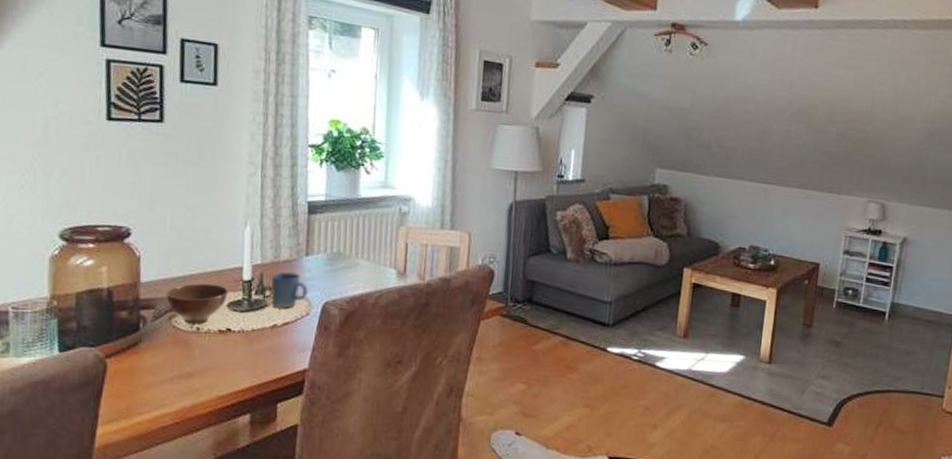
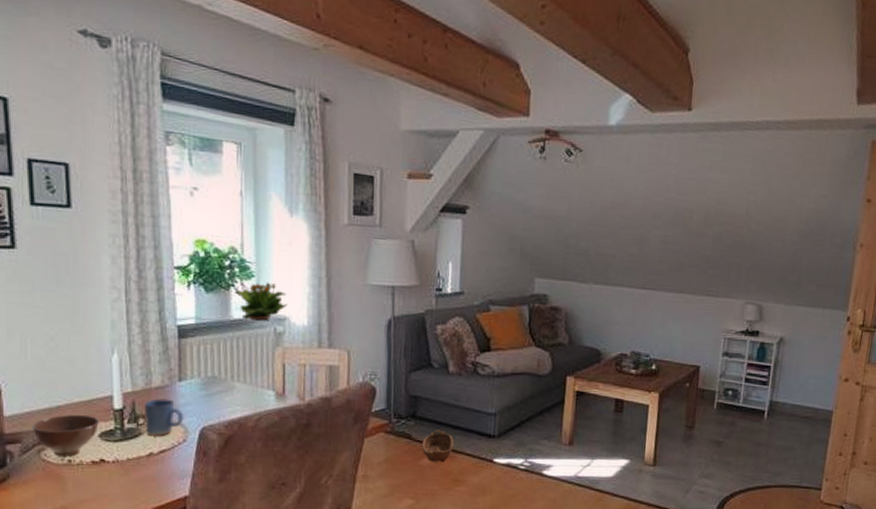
potted flower: none [363,162,413,200] -> present [234,282,287,321]
basket: none [537,315,569,348] -> present [422,429,454,462]

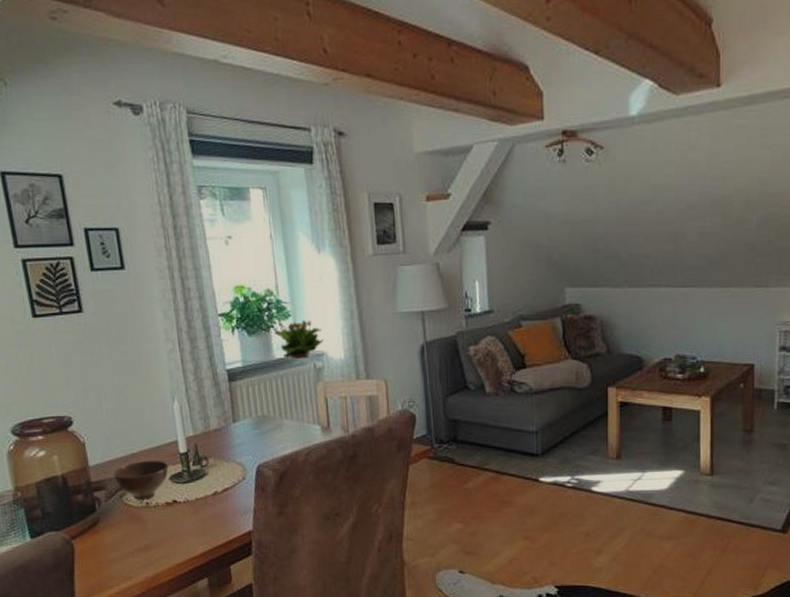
mug: present [143,398,184,436] -> none [204,440,241,475]
basket: present [422,429,454,462] -> none [466,452,497,485]

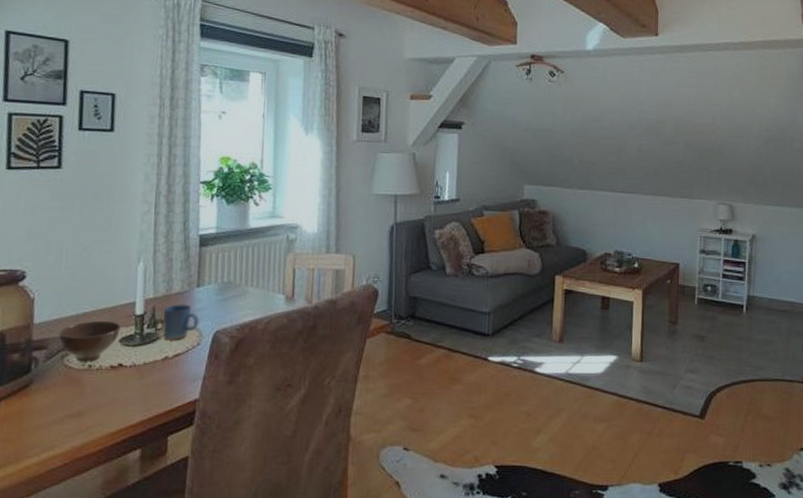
mug: none [204,440,241,475] -> present [162,304,200,340]
potted flower: present [274,320,324,359] -> none [252,193,300,229]

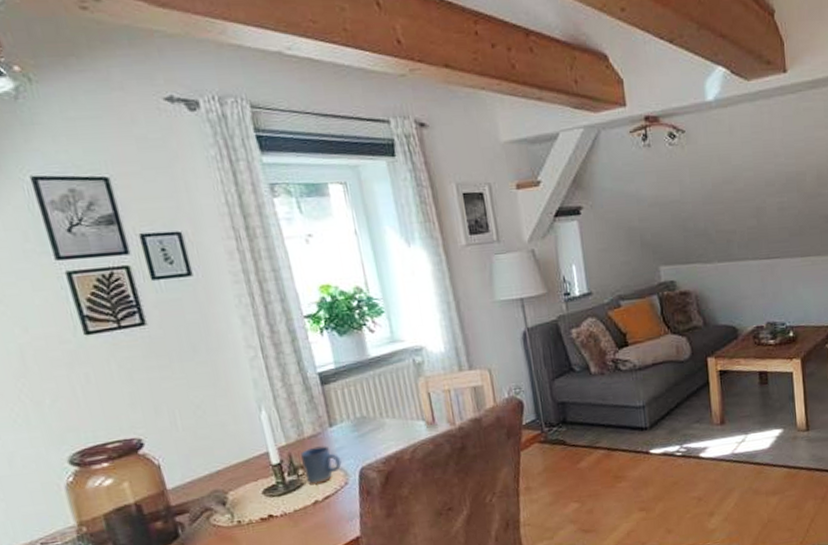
bowl: present [58,320,122,362] -> none [196,474,262,519]

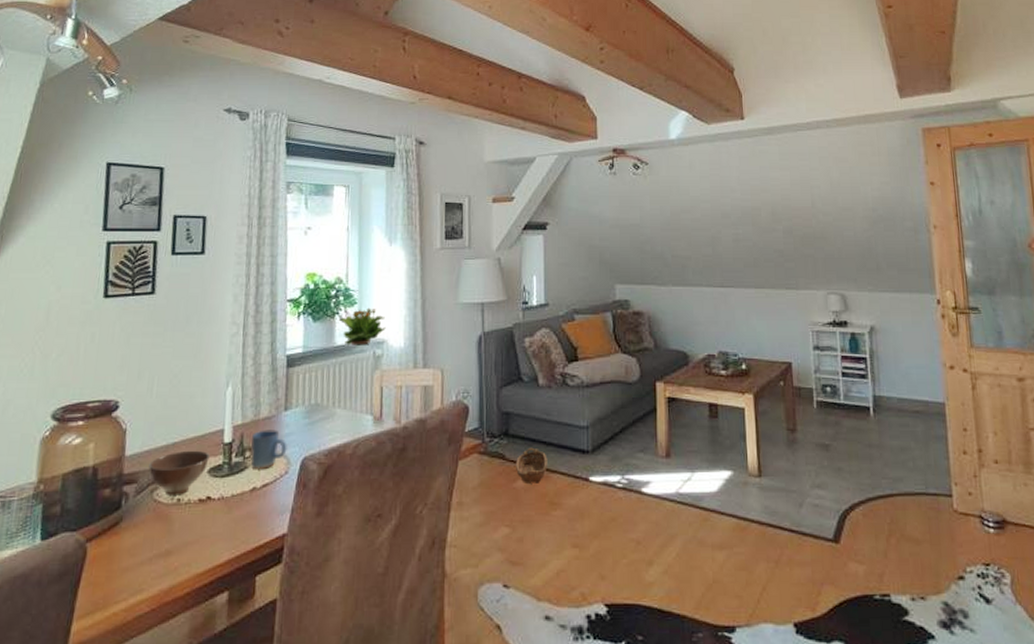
bowl: none [196,474,262,519] -> present [149,450,211,495]
potted flower: none [367,315,421,356] -> present [338,307,386,345]
basket: none [577,431,609,463] -> present [516,447,547,483]

